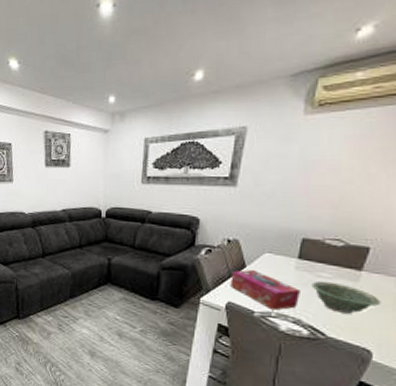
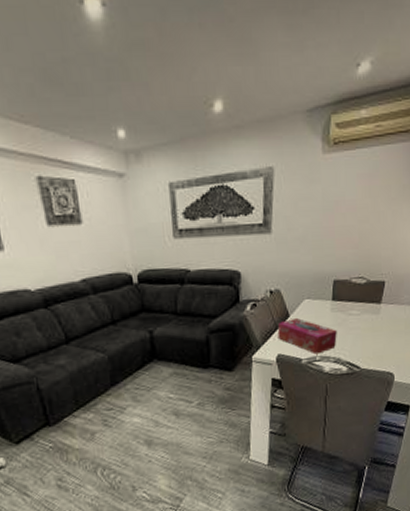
bowl: present [311,281,381,314] -> none [345,318,397,345]

